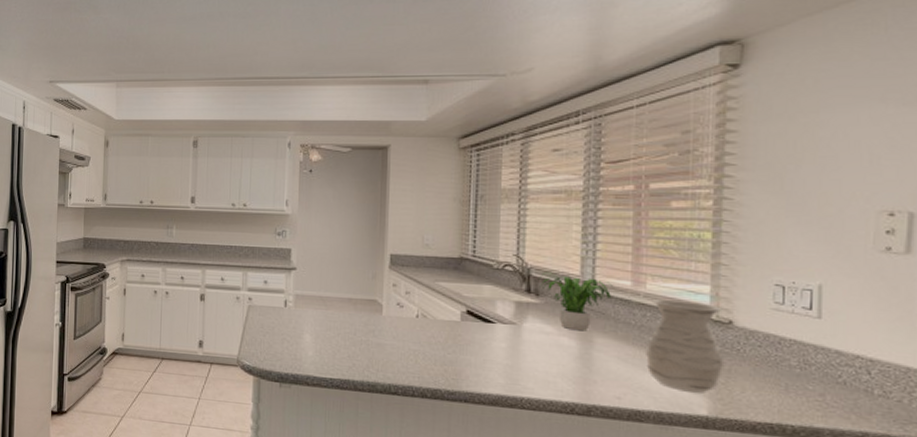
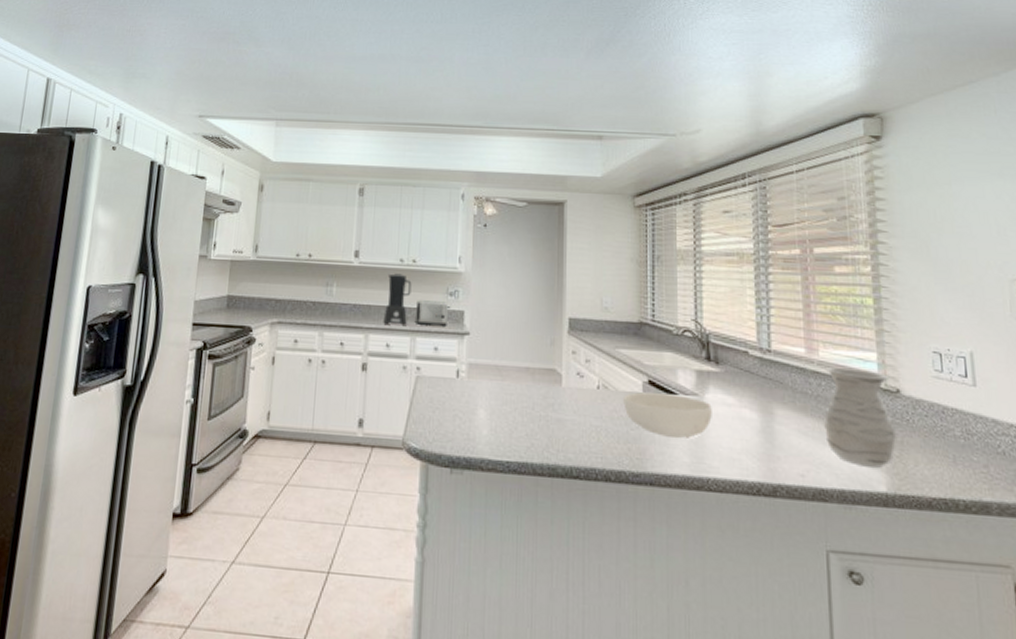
blender: none [218,216,243,262] -> present [383,273,412,325]
toaster: none [246,238,279,262] -> present [414,299,451,326]
bowl: none [441,321,529,363] -> present [623,392,712,439]
potted plant: present [538,272,614,331] -> none [717,338,790,403]

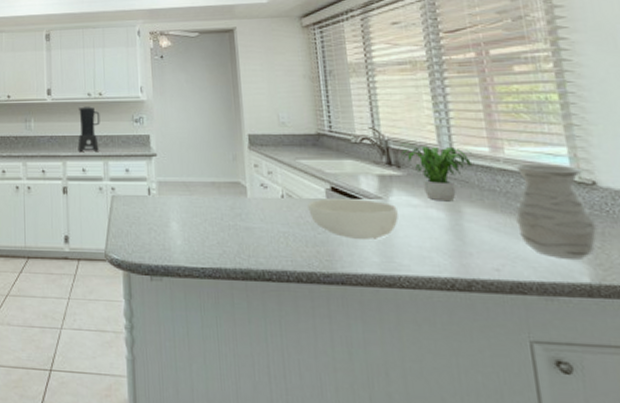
toaster: present [414,299,451,326] -> none [105,127,137,150]
potted plant: none [717,338,790,403] -> present [397,143,473,202]

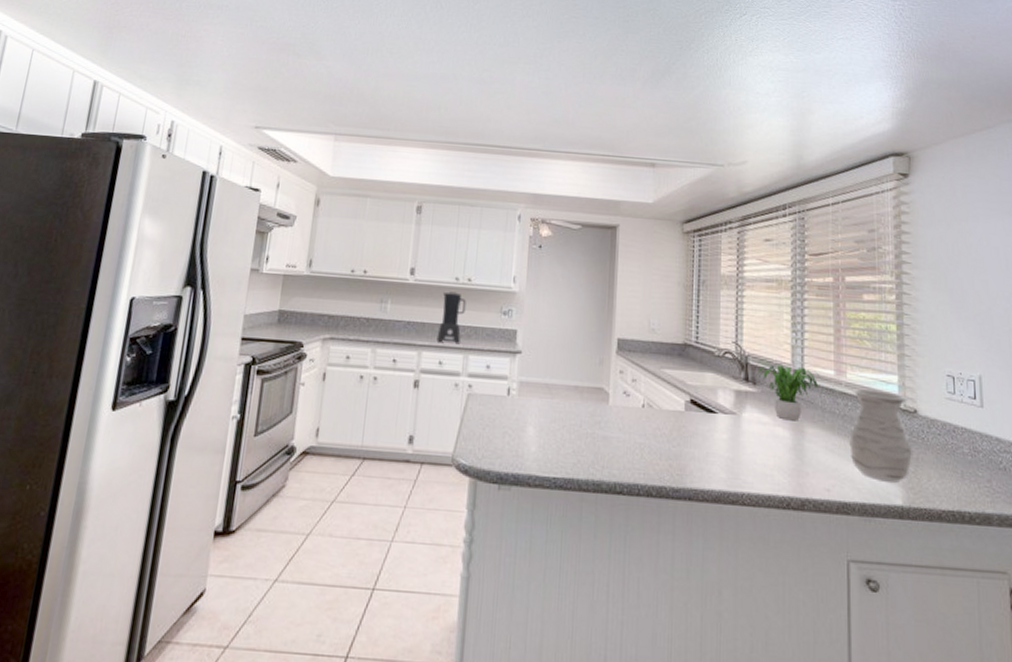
bowl: present [308,197,399,241] -> none [666,411,748,456]

